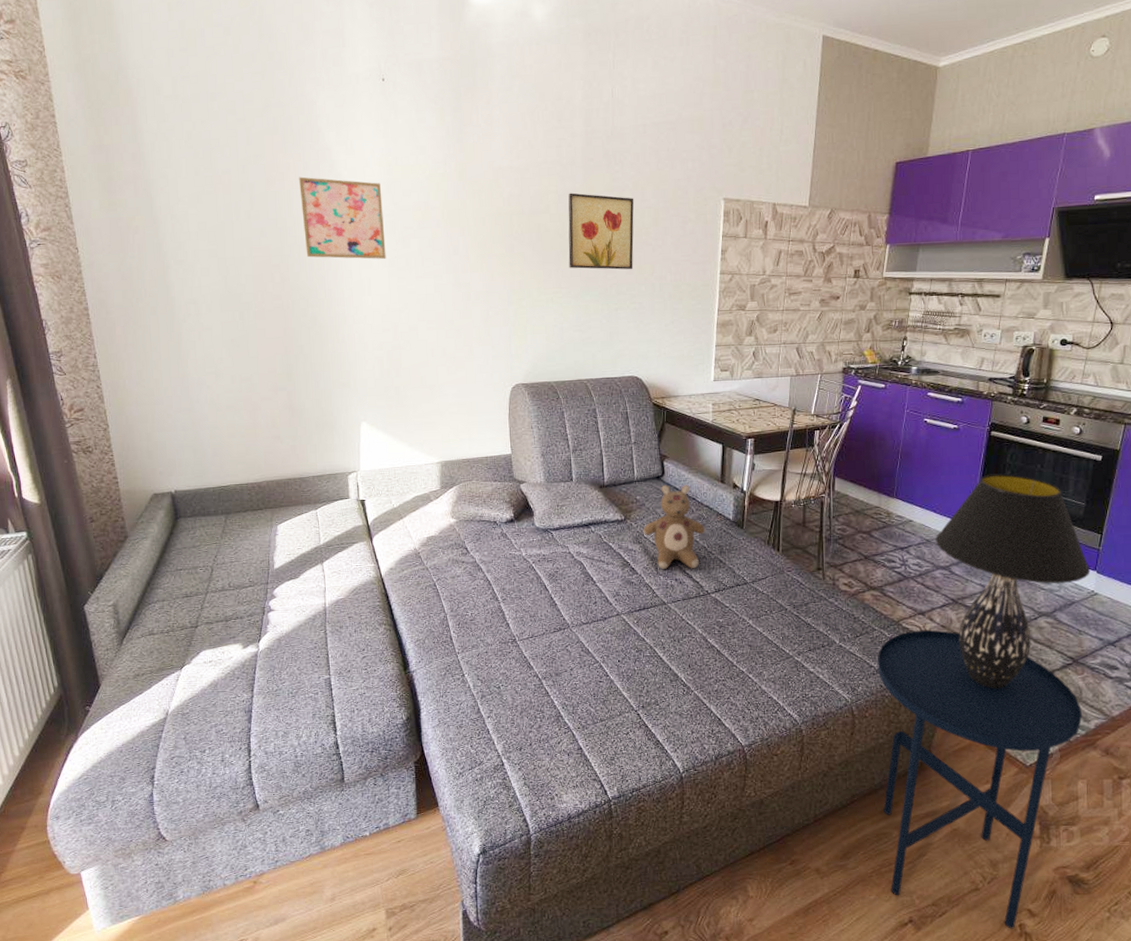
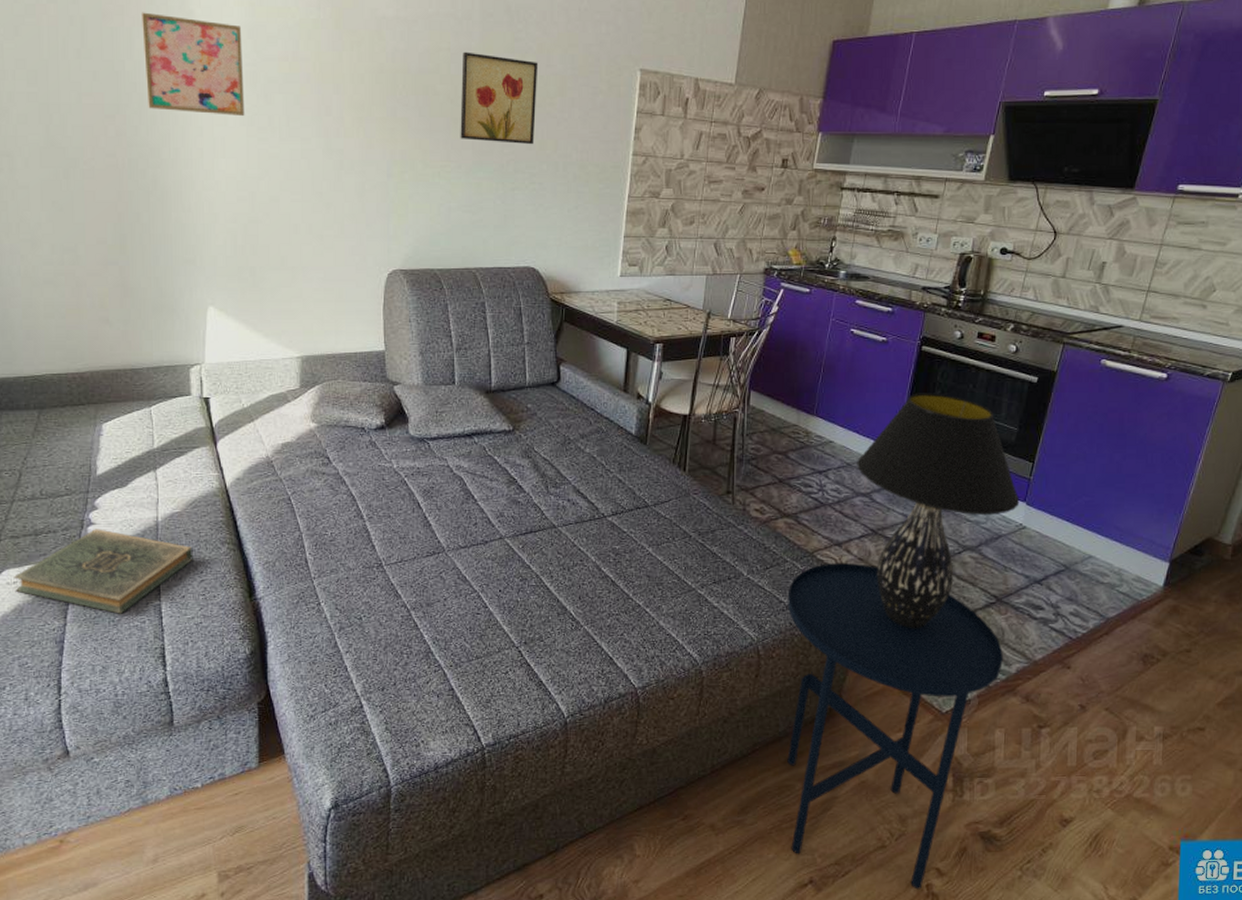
book: none [209,614,356,687] -> present [13,529,193,614]
stuffed bear: present [643,484,706,569] -> none [533,392,604,489]

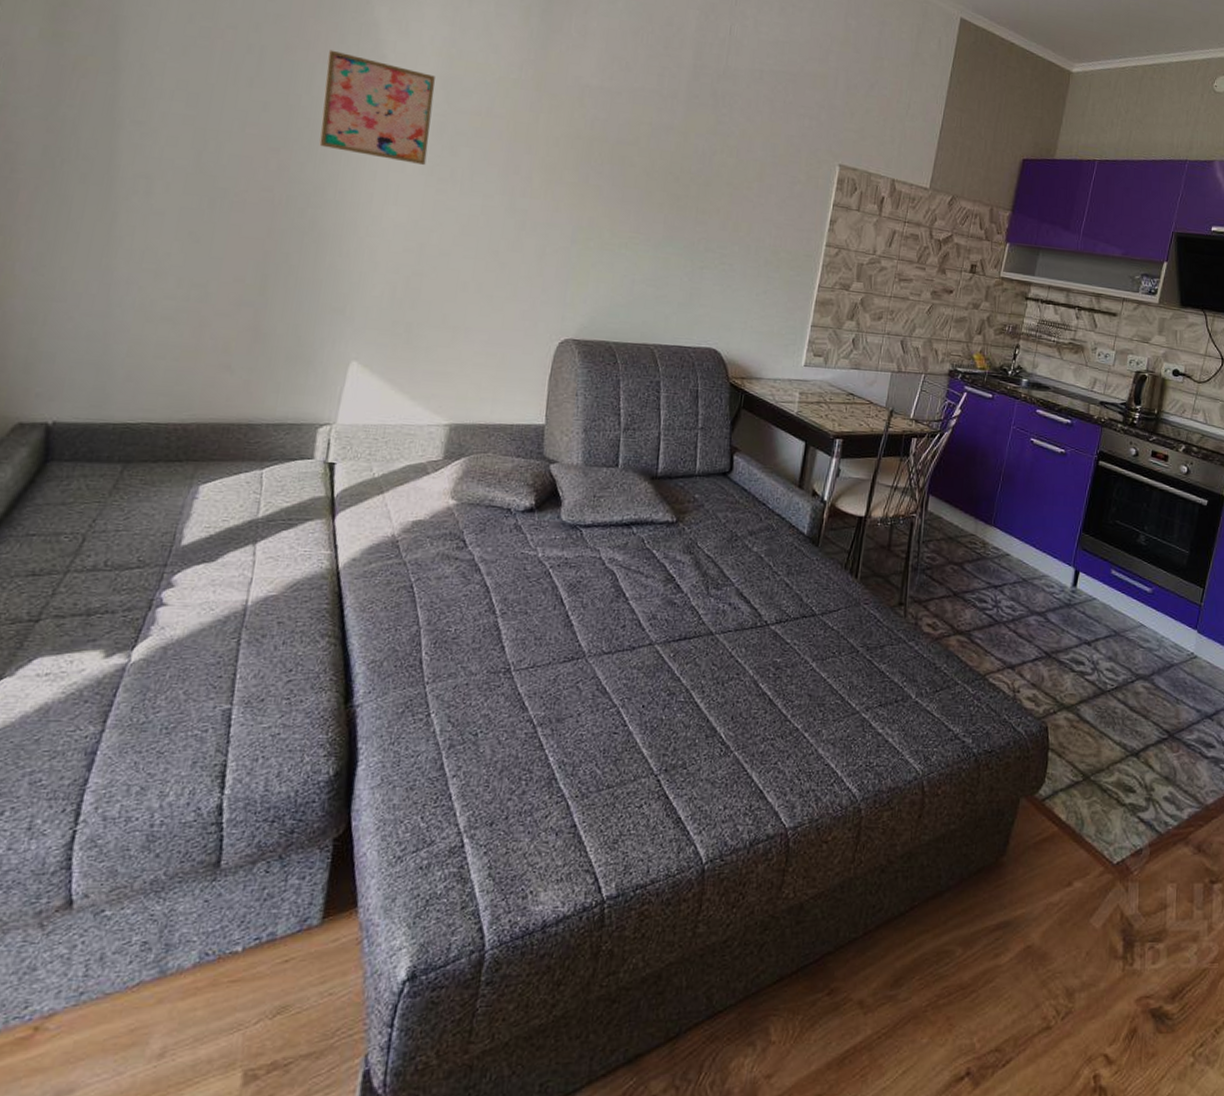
book: present [13,529,193,614] -> none [45,611,285,720]
wall art: present [460,51,539,145] -> none [652,128,740,226]
side table: present [787,562,1003,890] -> none [947,687,1175,1082]
table lamp: present [857,393,1020,629] -> none [1032,508,1191,766]

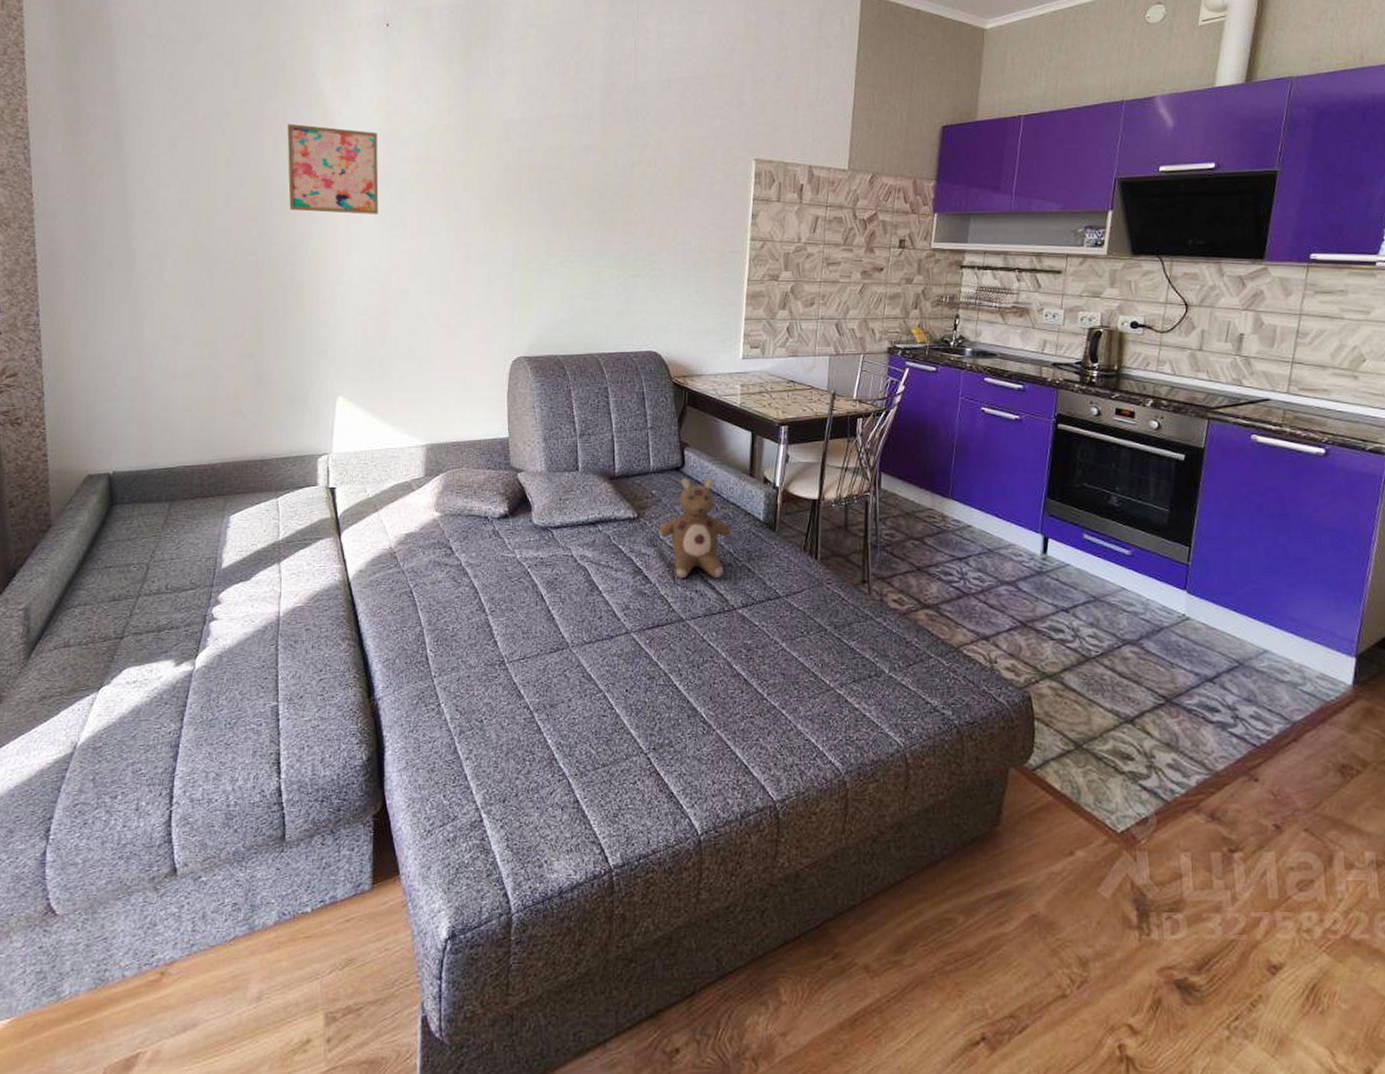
stuffed bear: none [696,483,774,592] -> present [658,477,732,579]

